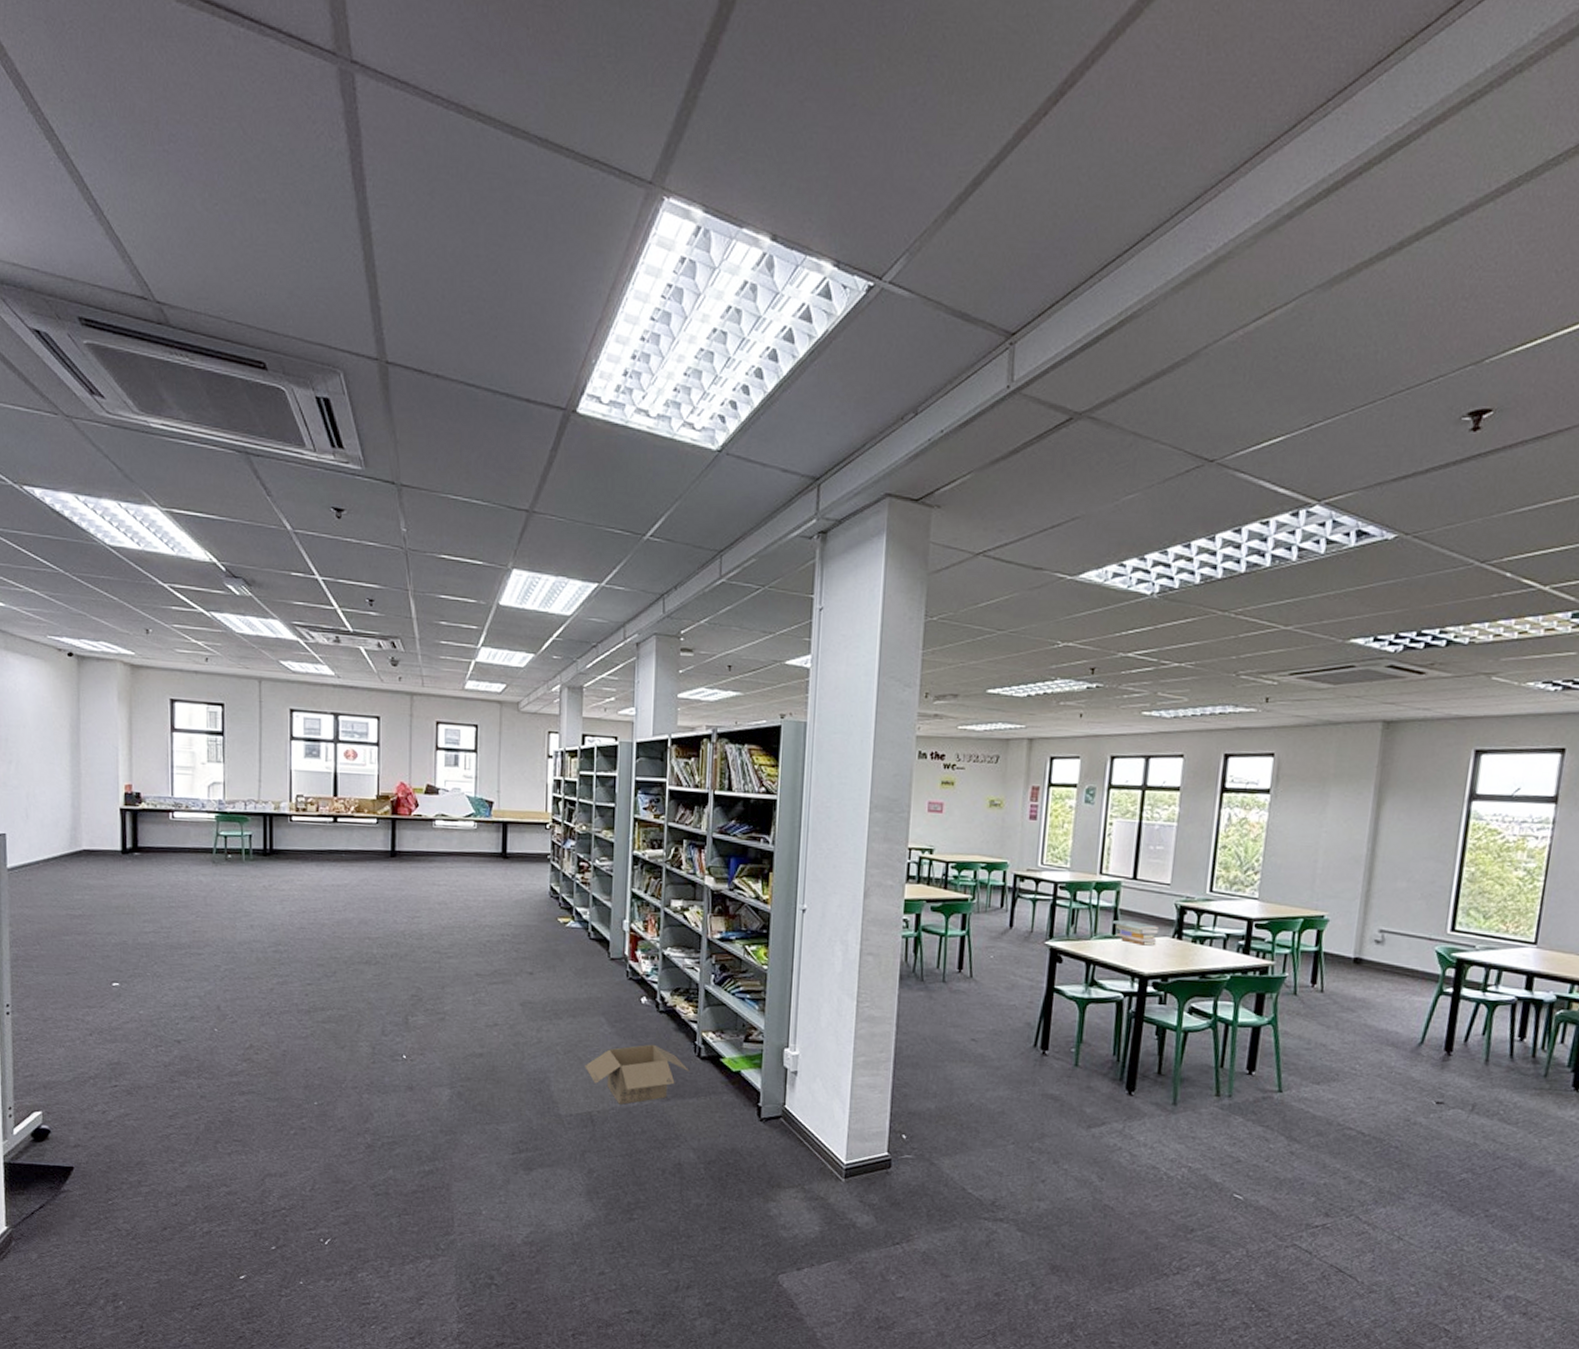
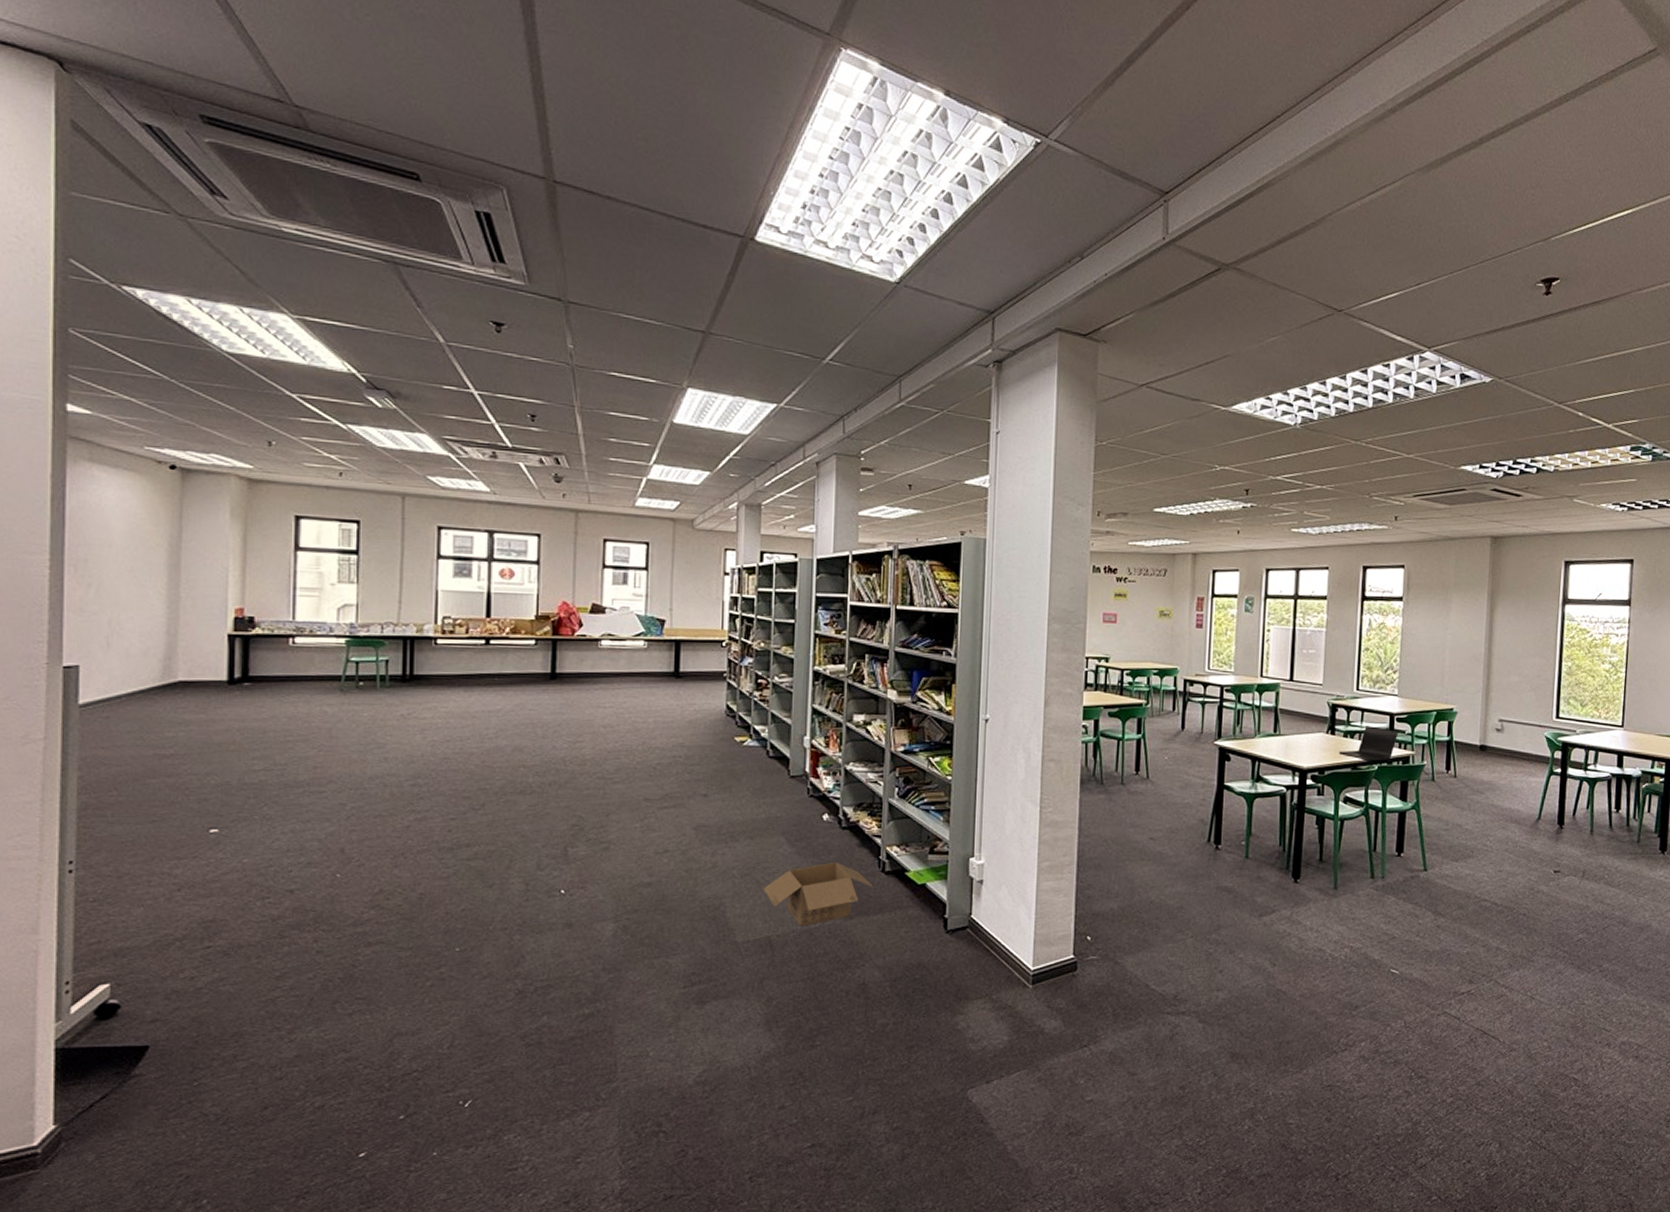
books: present [1112,920,1159,946] -> none [1273,718,1315,742]
laptop: none [1185,931,1258,971] -> present [1338,726,1399,762]

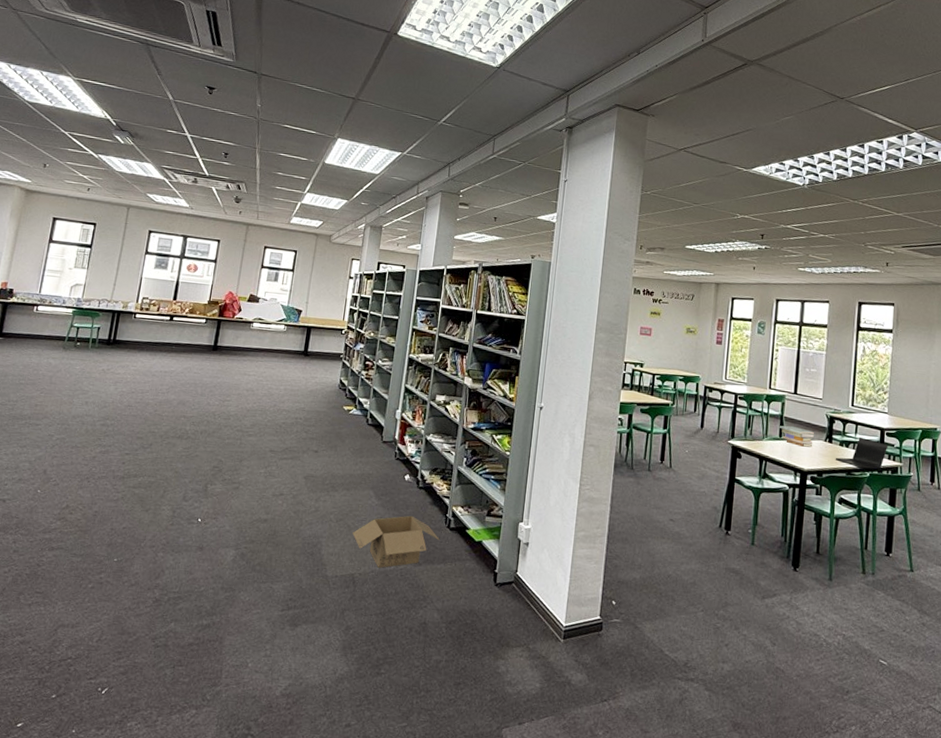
books: none [1273,718,1315,742] -> present [779,425,815,448]

